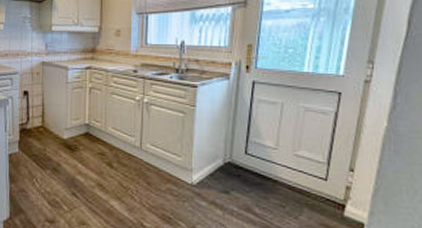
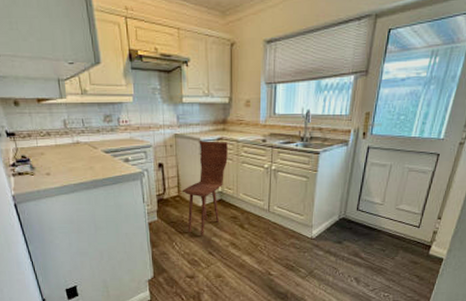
dining chair: none [46,69,96,173] -> present [182,141,228,235]

